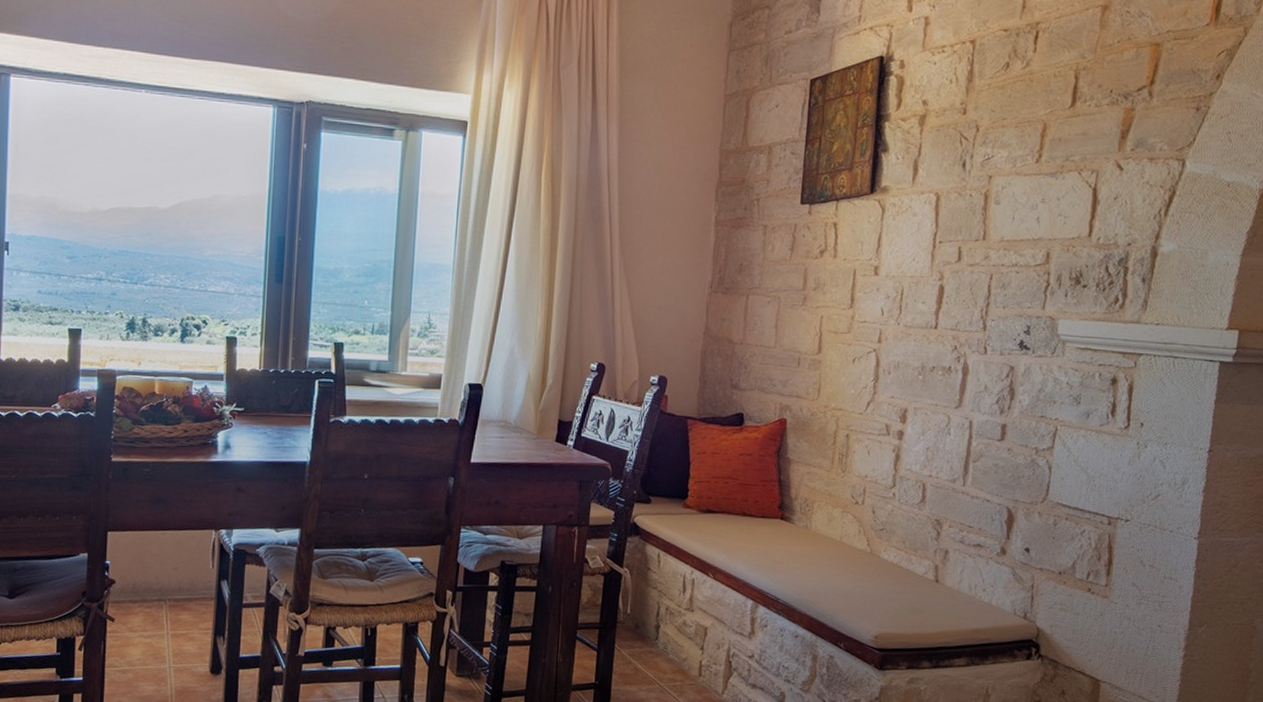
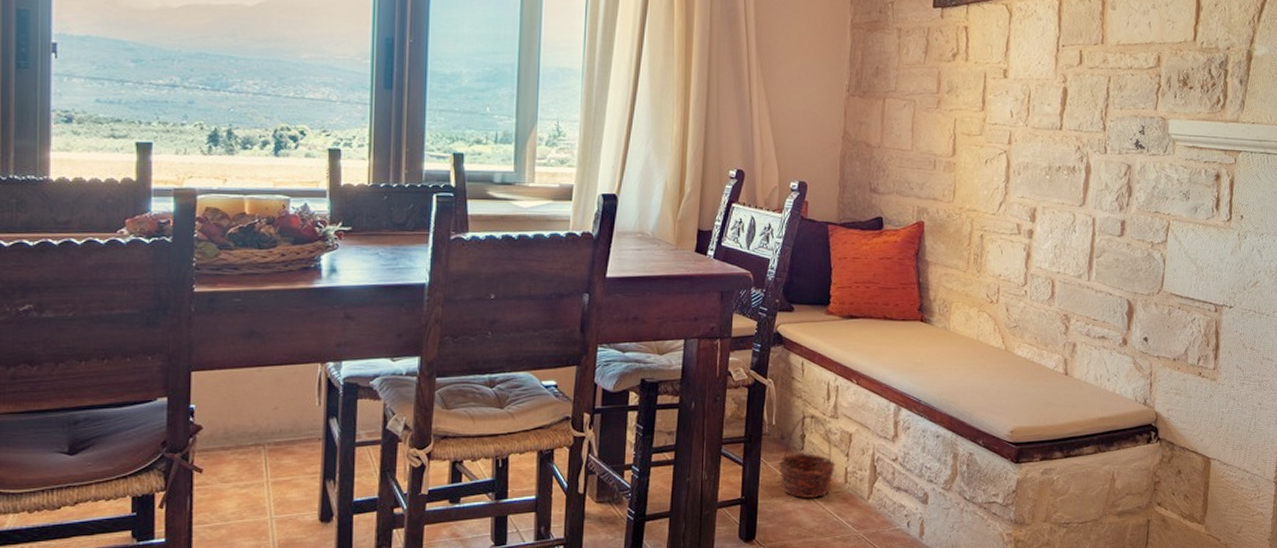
basket: none [632,605,690,689] -> present [778,414,836,499]

